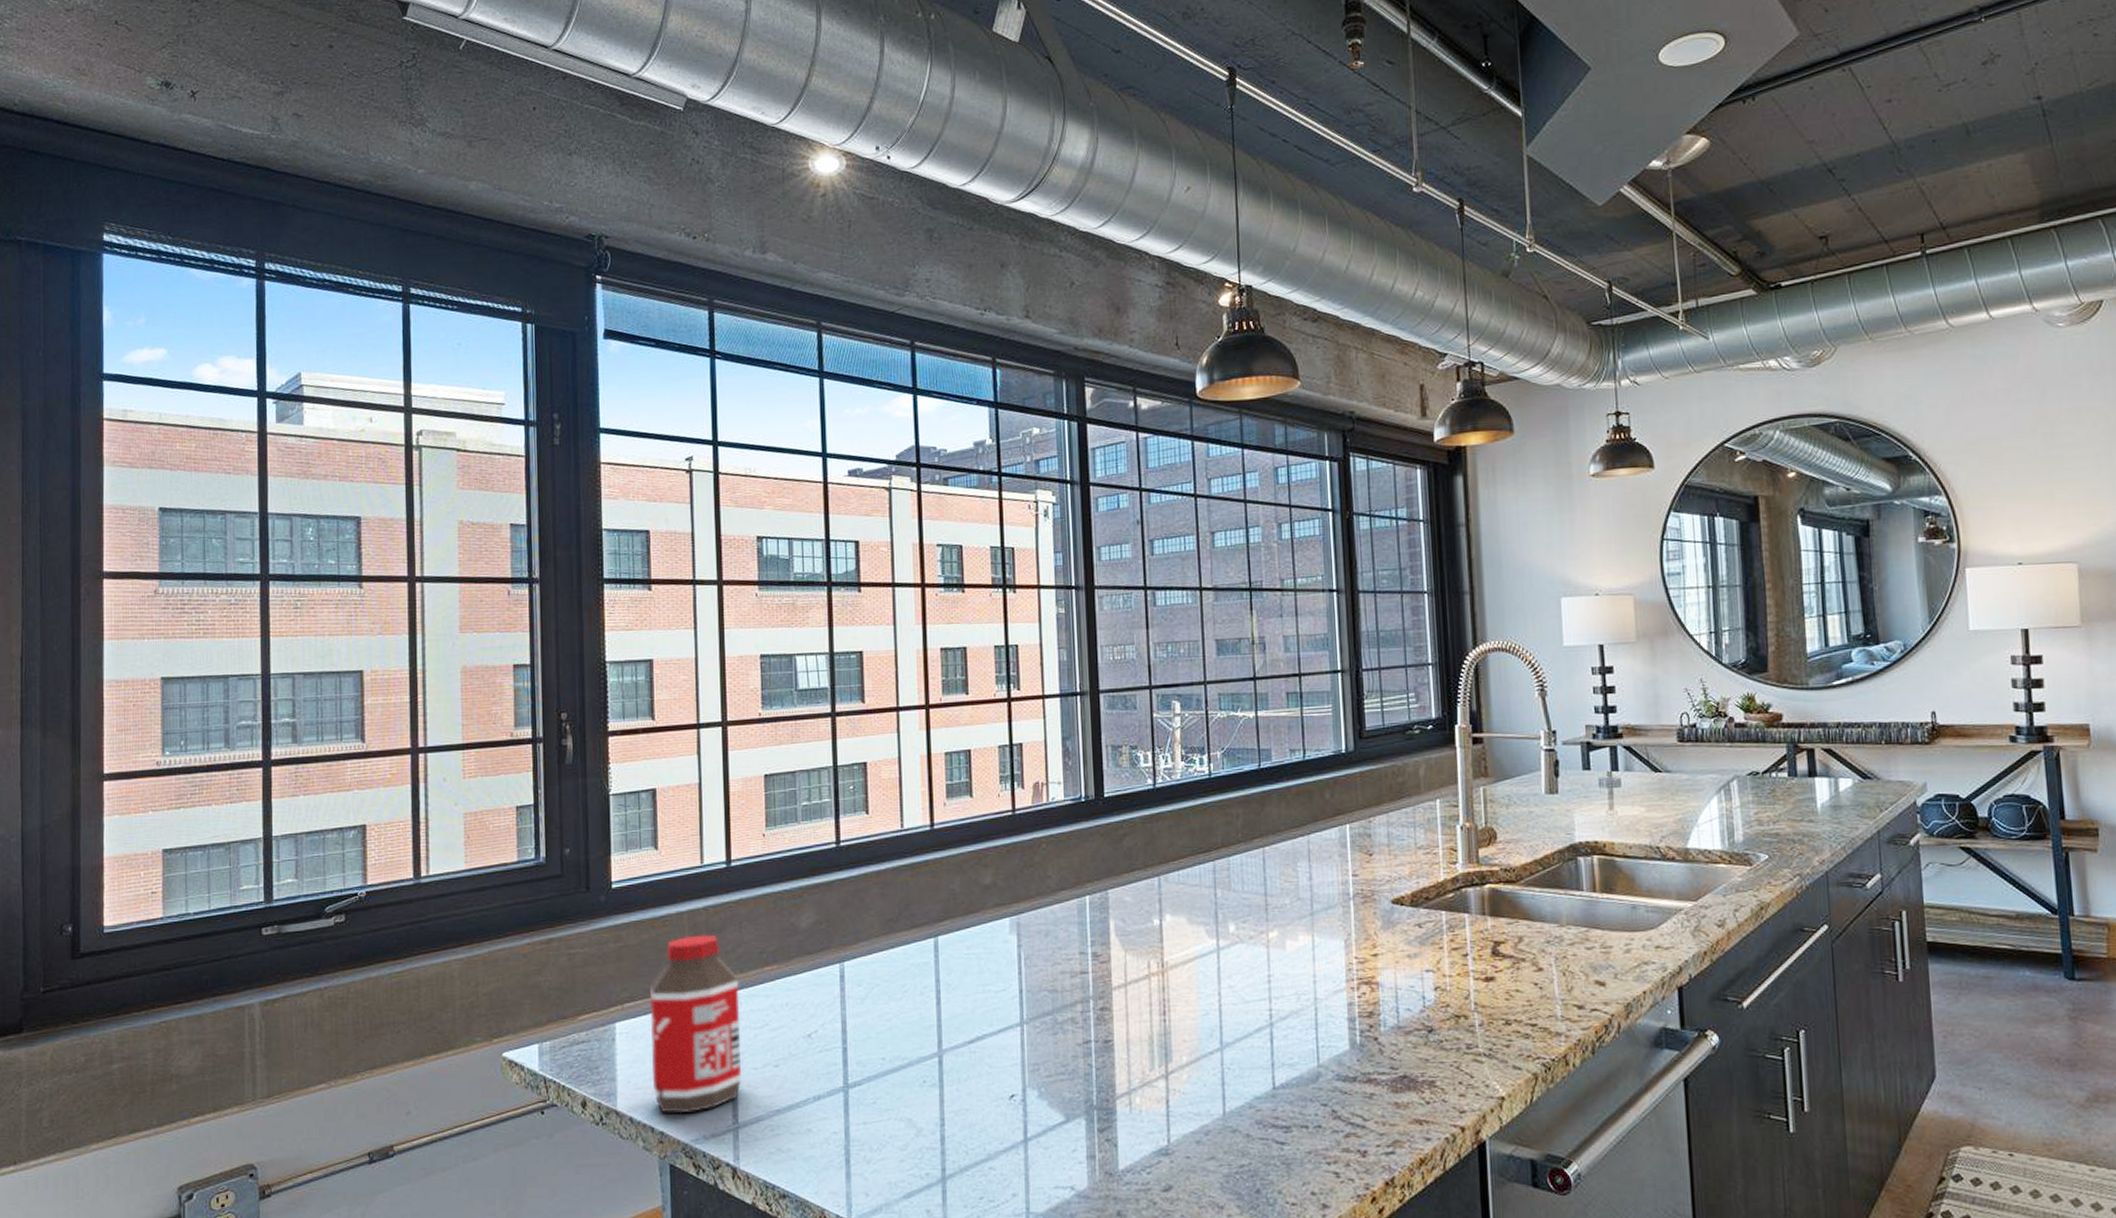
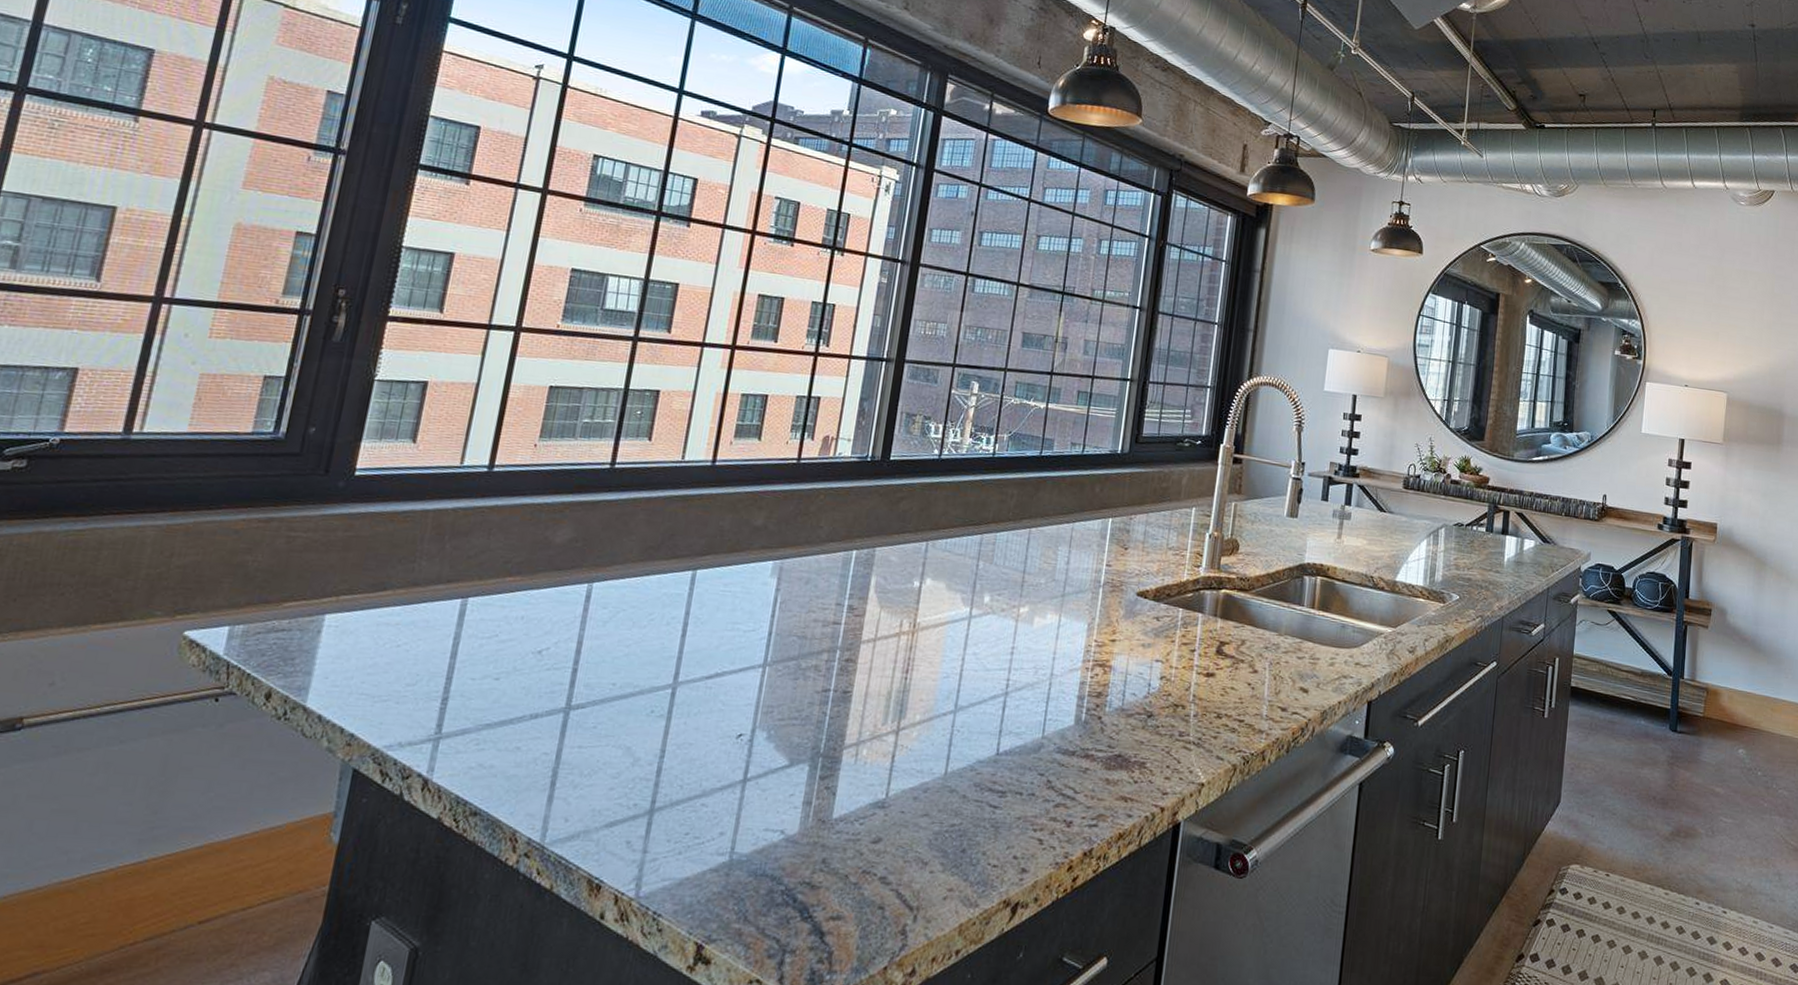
bottle: present [649,934,741,1114] -> none [352,534,475,718]

